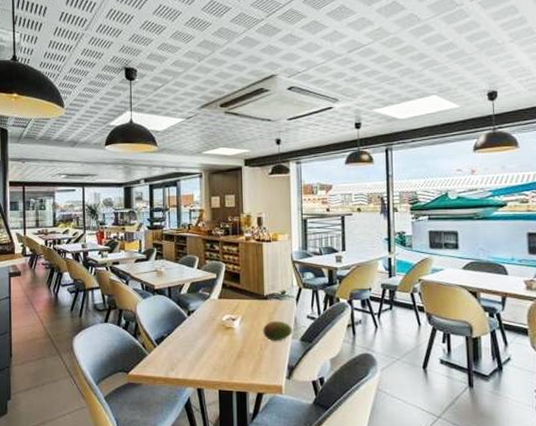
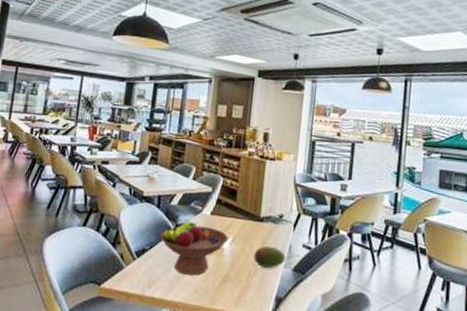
fruit bowl: none [175,307,237,355] -> present [160,221,228,276]

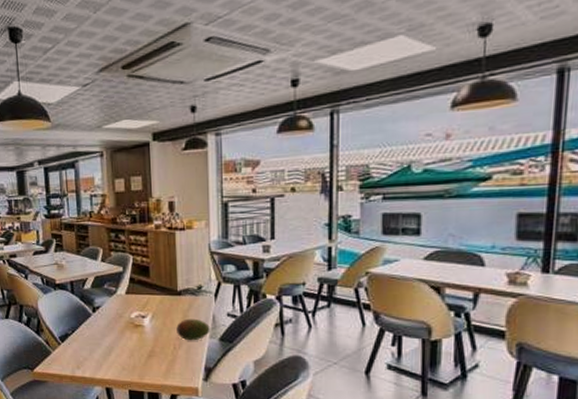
fruit bowl: present [160,221,228,276] -> none [80,303,147,354]

